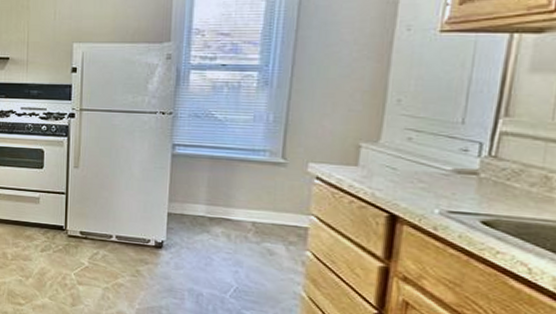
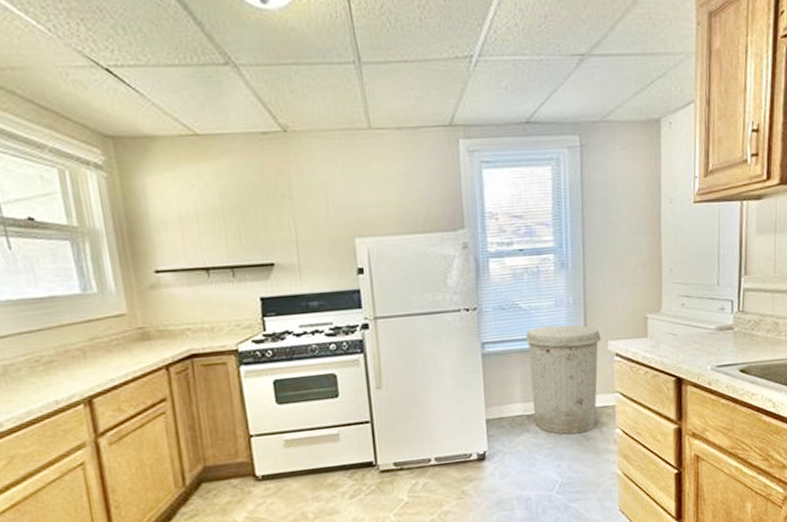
trash can: none [215,138,301,247] -> present [525,324,602,435]

